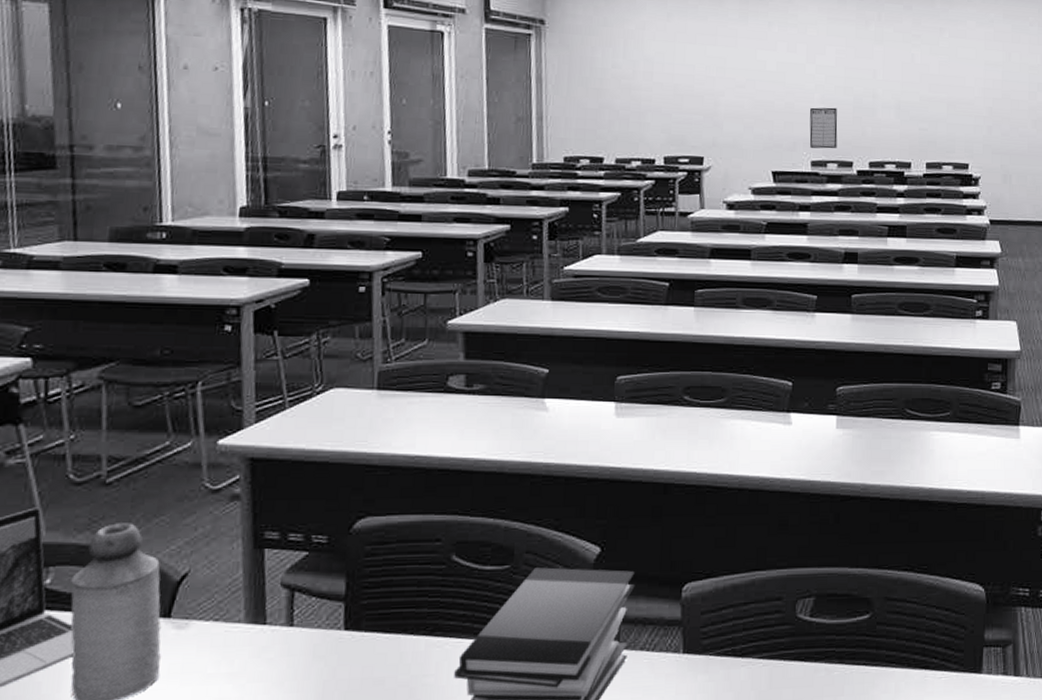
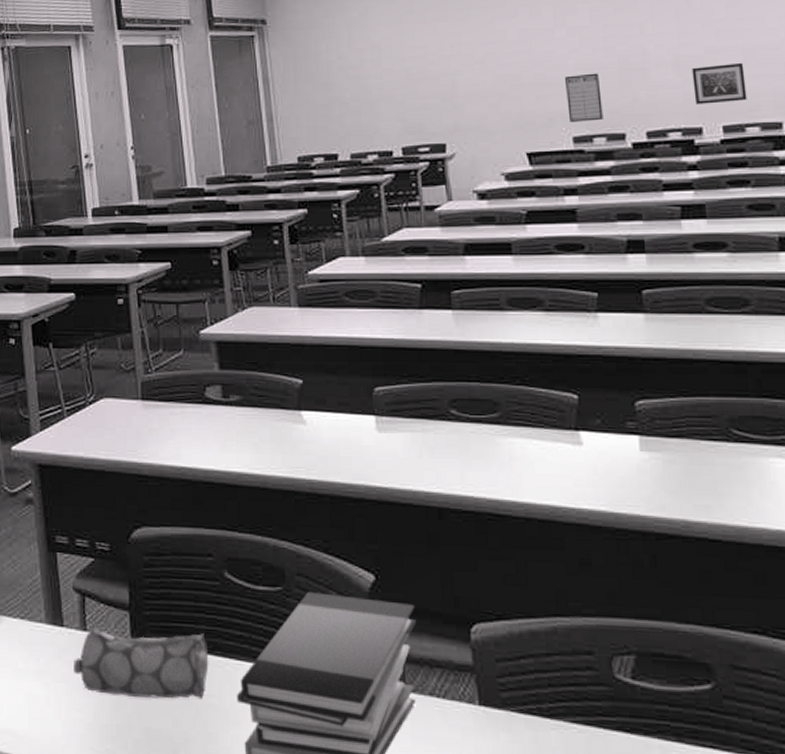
pencil case: none [274,616,428,688] -> present [74,627,209,699]
wall art: none [908,112,947,144] -> present [691,62,747,105]

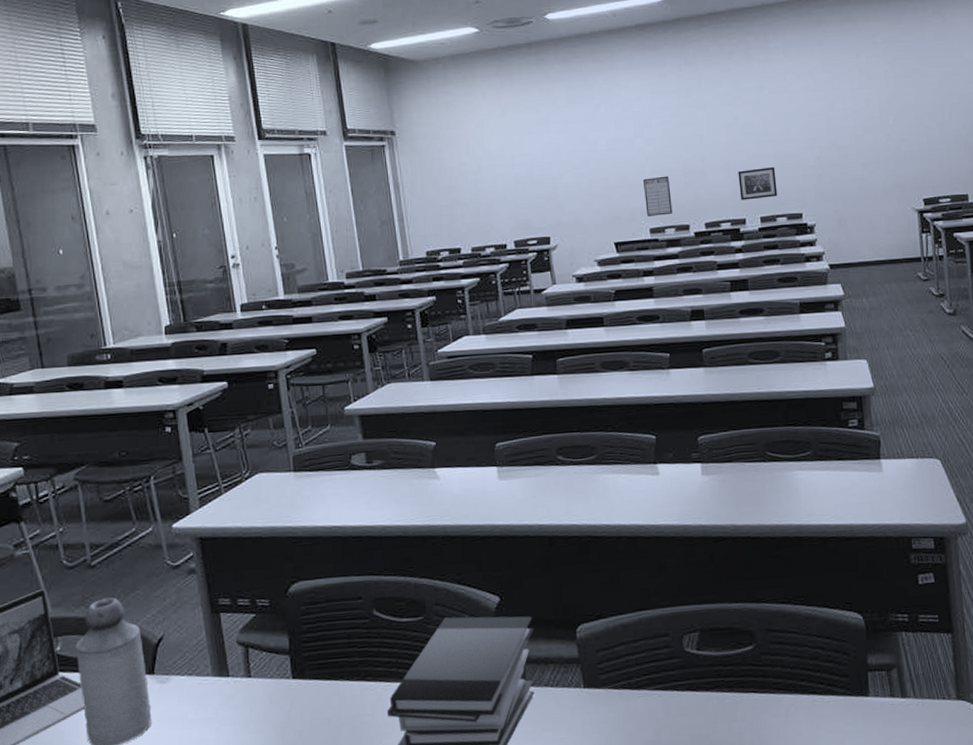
pencil case: present [74,627,209,699] -> none [240,664,362,729]

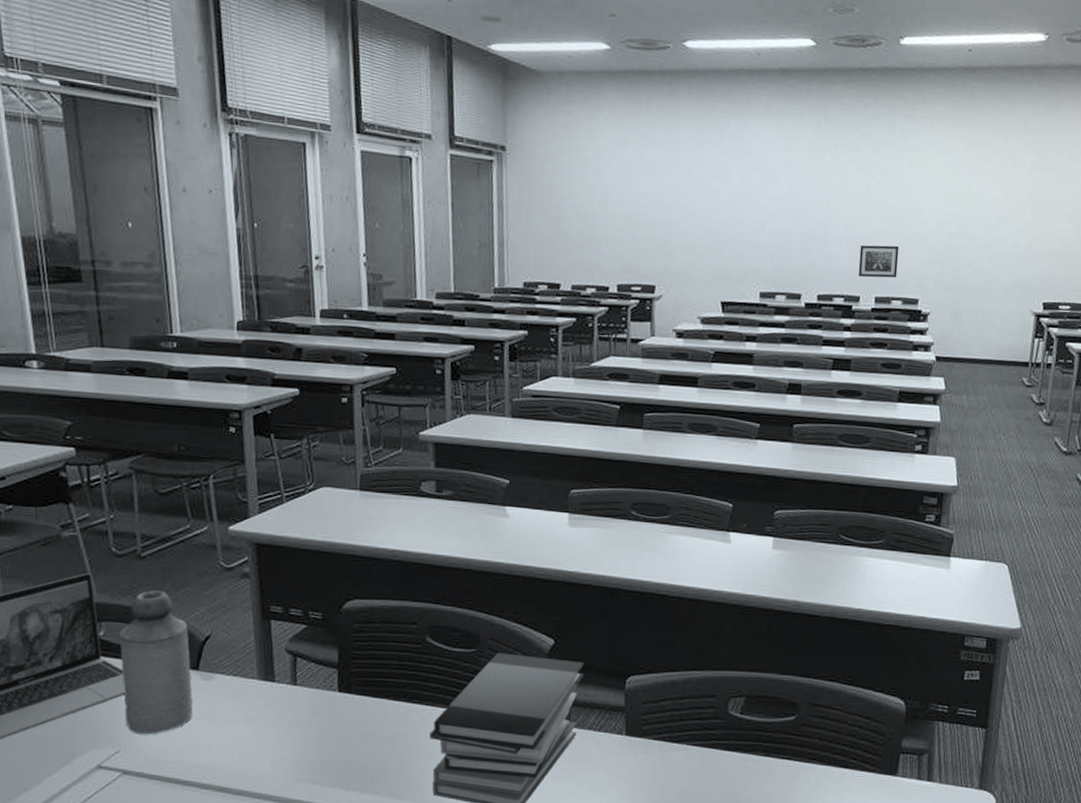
writing board: present [643,176,673,216] -> none [759,238,788,281]

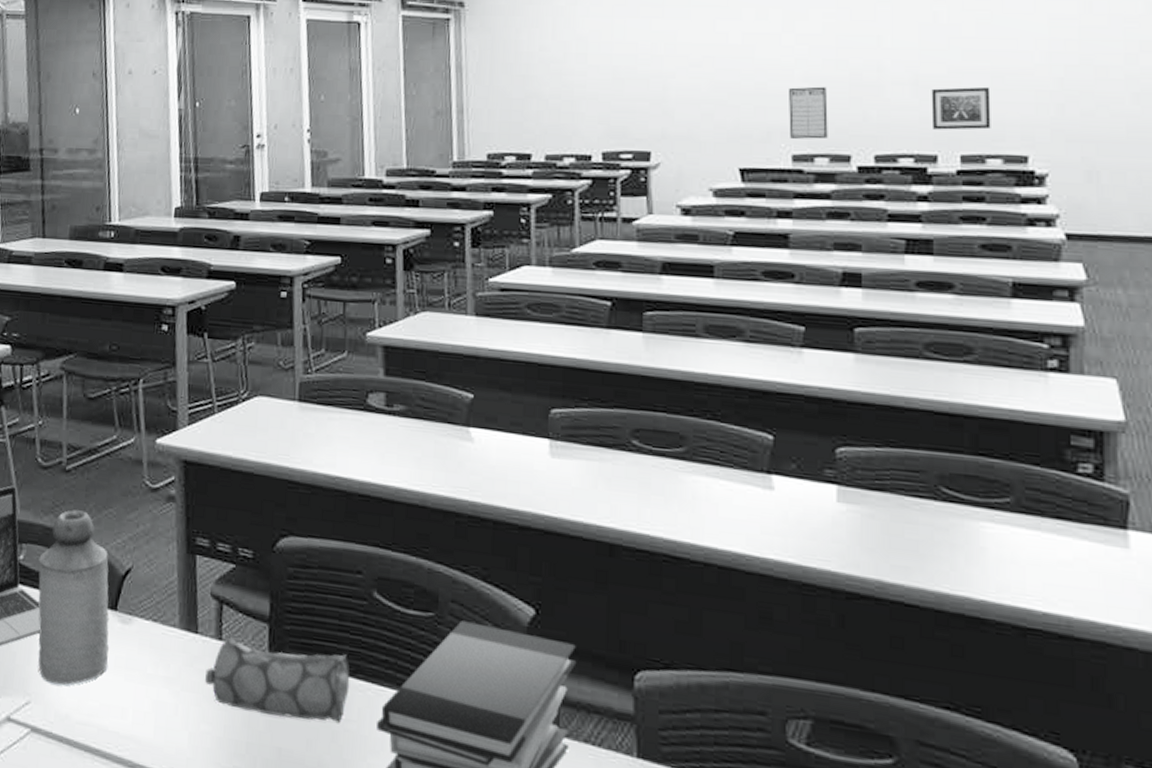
pencil case: none [283,682,408,739] -> present [205,637,350,723]
writing board: none [759,238,788,281] -> present [789,86,828,139]

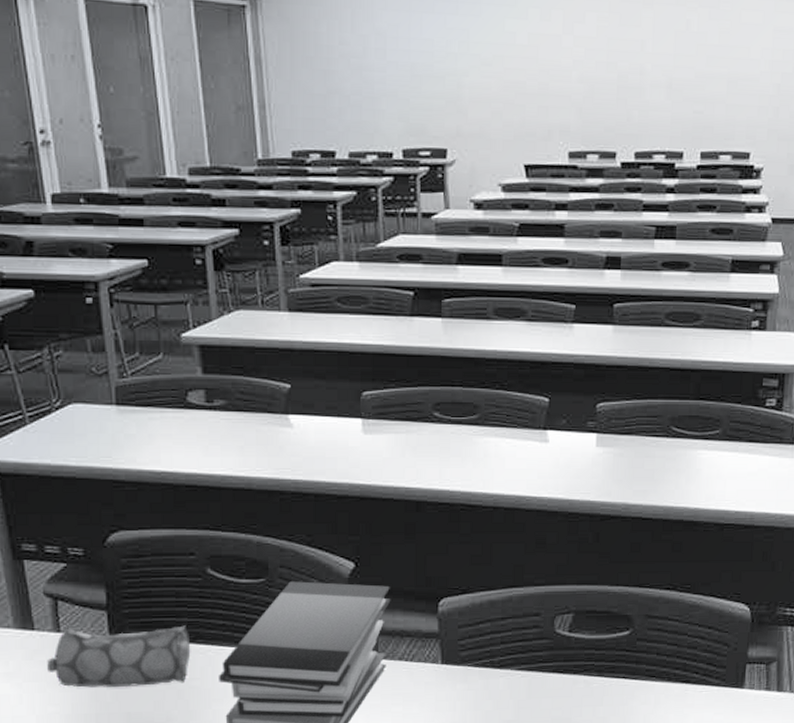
writing board: present [789,86,828,139] -> none [566,87,599,138]
wall art: present [931,86,991,130] -> none [680,90,726,130]

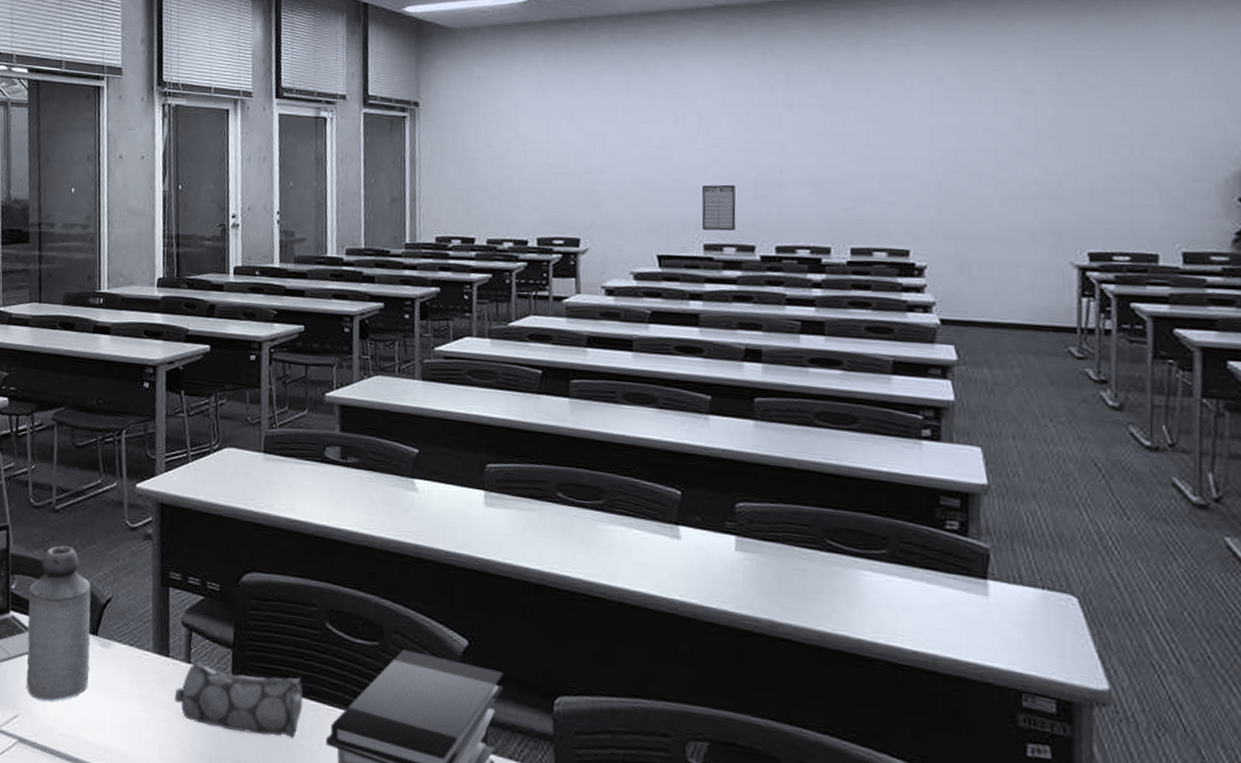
writing board: none [566,87,599,138] -> present [701,184,736,231]

